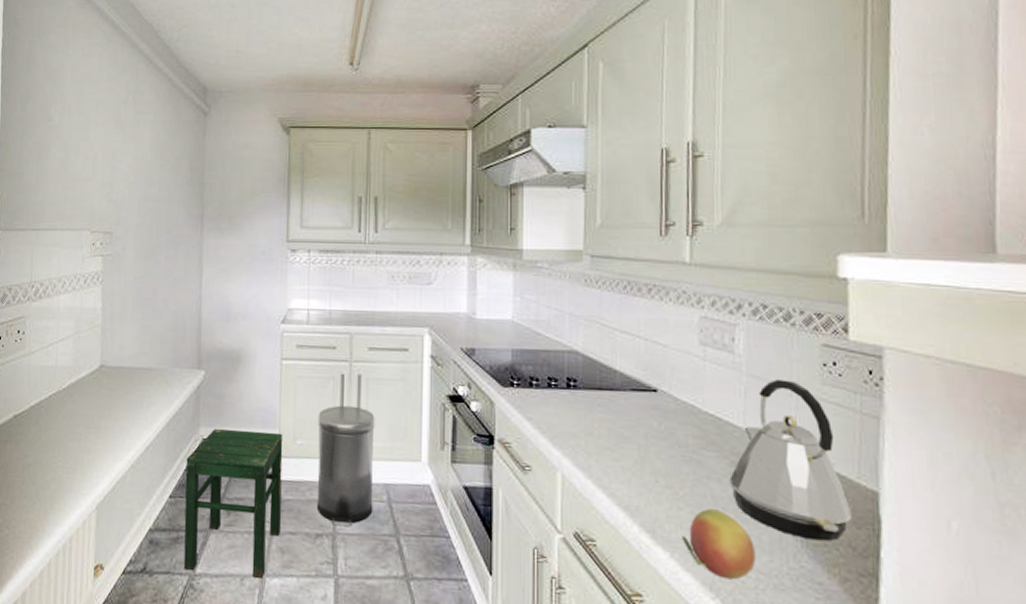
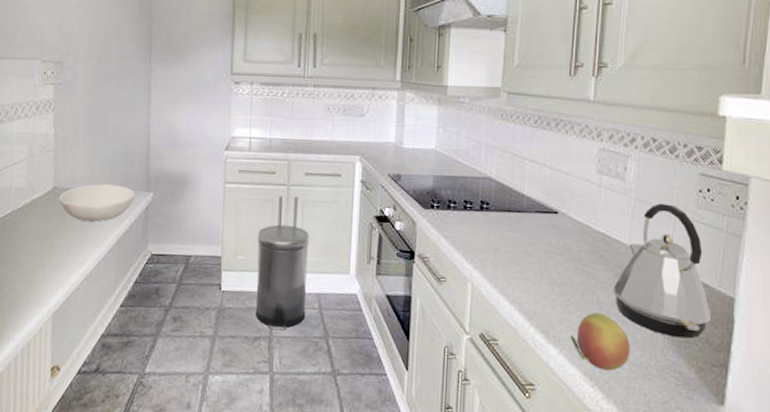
bowl: none [106,361,187,403] -> present [59,184,136,222]
stool: present [183,428,283,578] -> none [134,245,226,376]

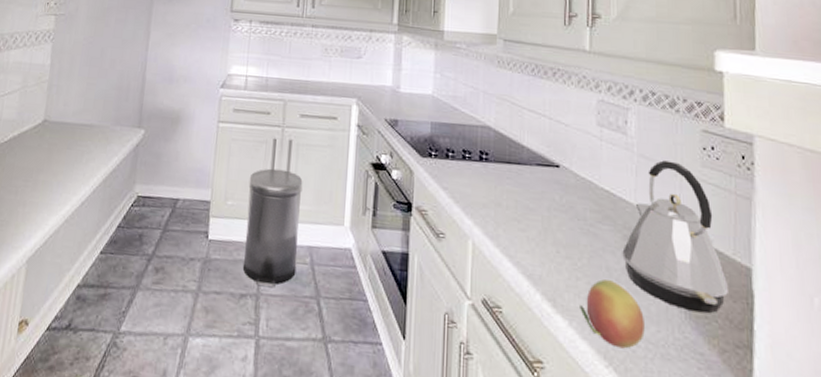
bowl: present [59,184,136,222] -> none [48,118,127,159]

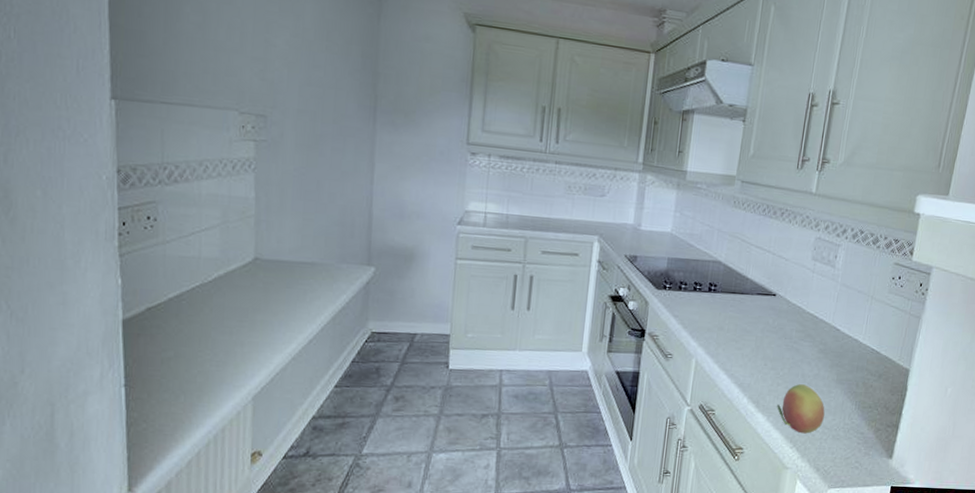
pedal bin: present [243,168,303,288] -> none [484,302,544,408]
kettle: present [622,160,728,314] -> none [816,288,891,404]

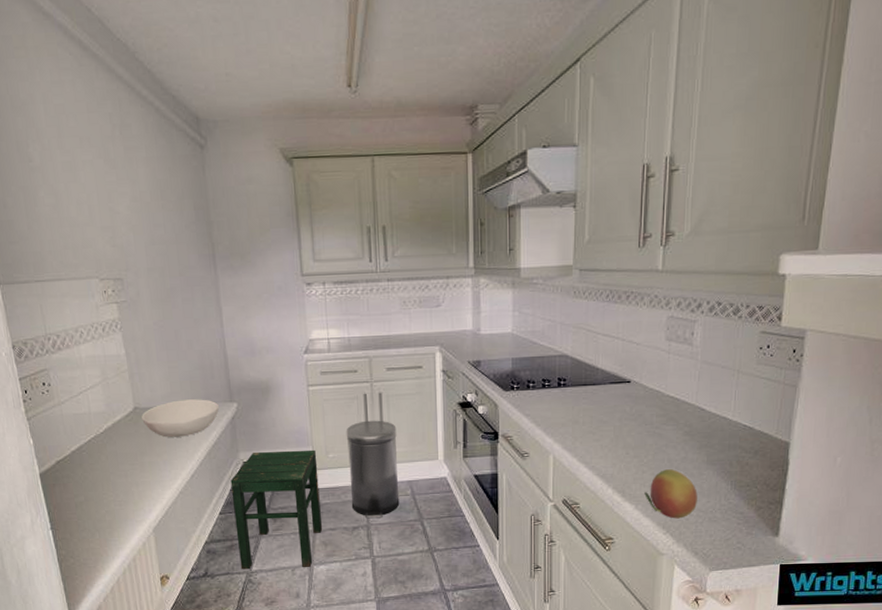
bowl: none [261,256,355,297] -> present [142,399,220,438]
stool: none [349,322,455,454] -> present [230,449,323,569]
pedal bin: none [484,302,544,408] -> present [346,420,400,519]

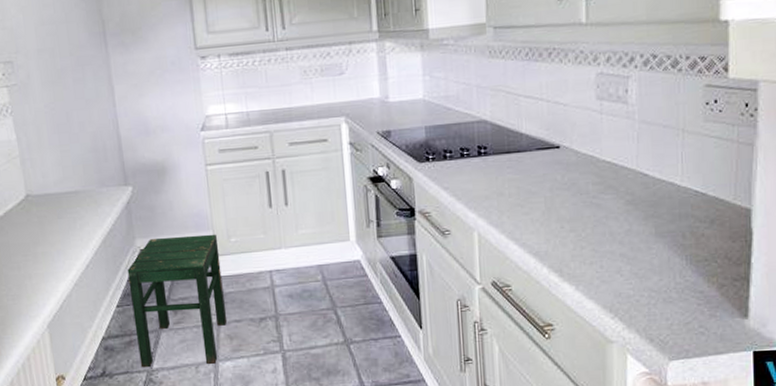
bowl: present [142,399,220,438] -> none [34,183,114,226]
pedal bin: present [346,420,400,519] -> none [248,199,310,308]
fruit: present [644,469,697,519] -> none [585,244,648,301]

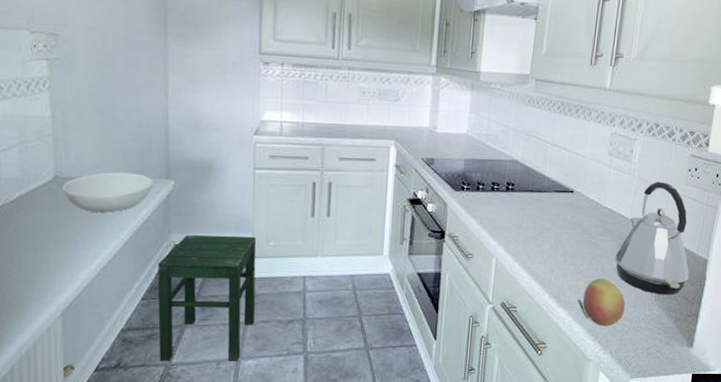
bowl: none [34,183,114,226] -> present [62,172,155,213]
fruit: none [585,244,648,301] -> present [578,278,625,327]
kettle: none [625,121,728,258] -> present [615,181,689,295]

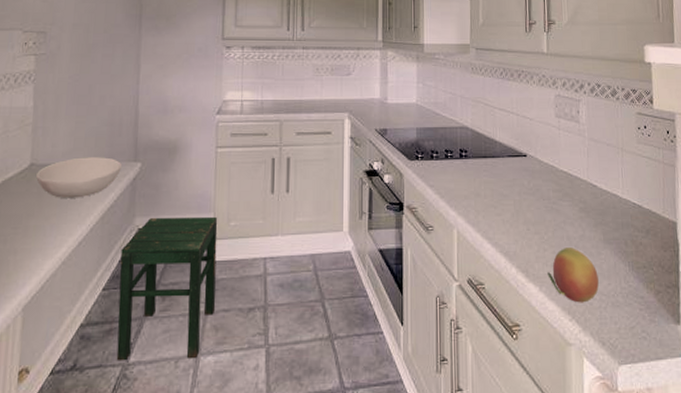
kettle: present [615,181,689,295] -> none [579,141,660,264]

